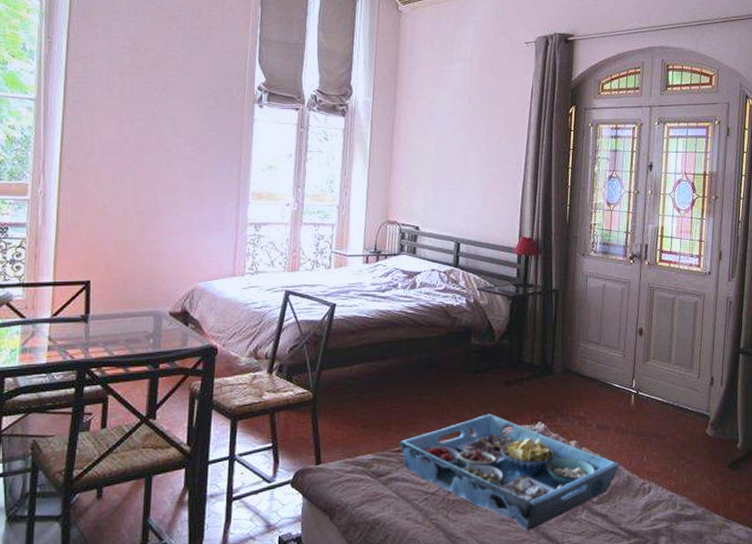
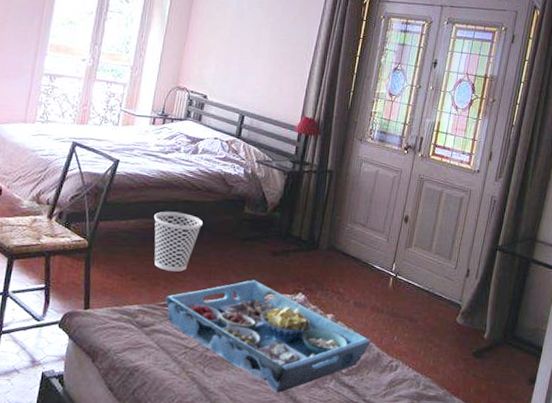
wastebasket: none [378,351,430,415] -> present [154,211,204,272]

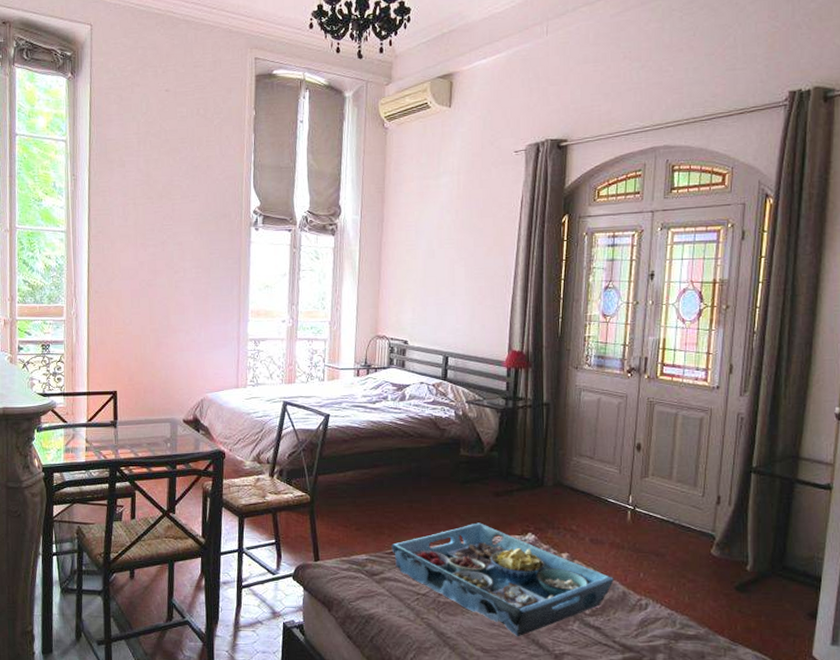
wastebasket: present [154,211,204,272] -> none [370,460,420,519]

